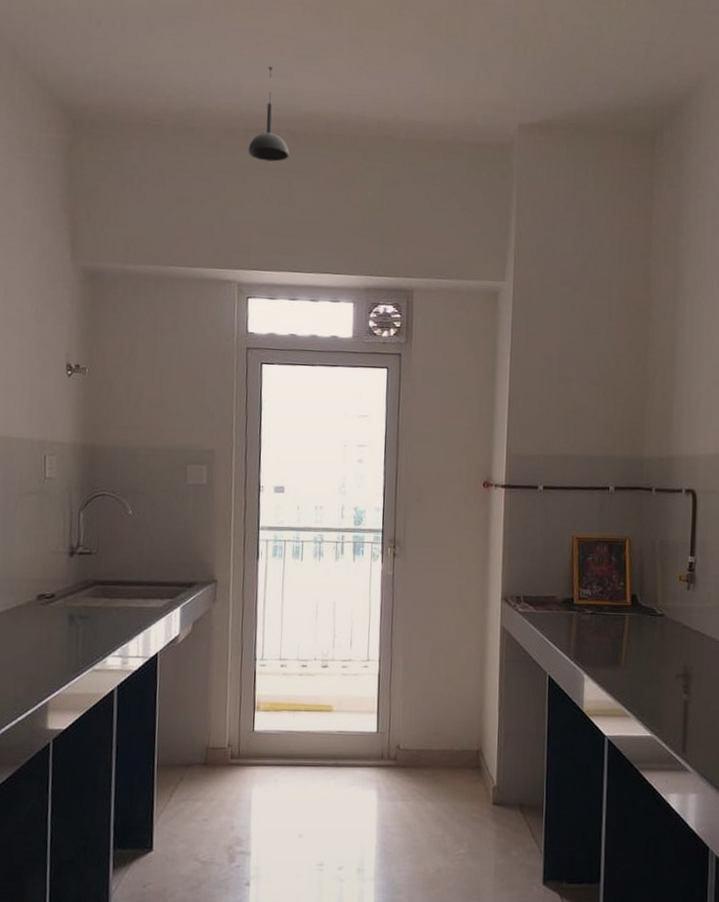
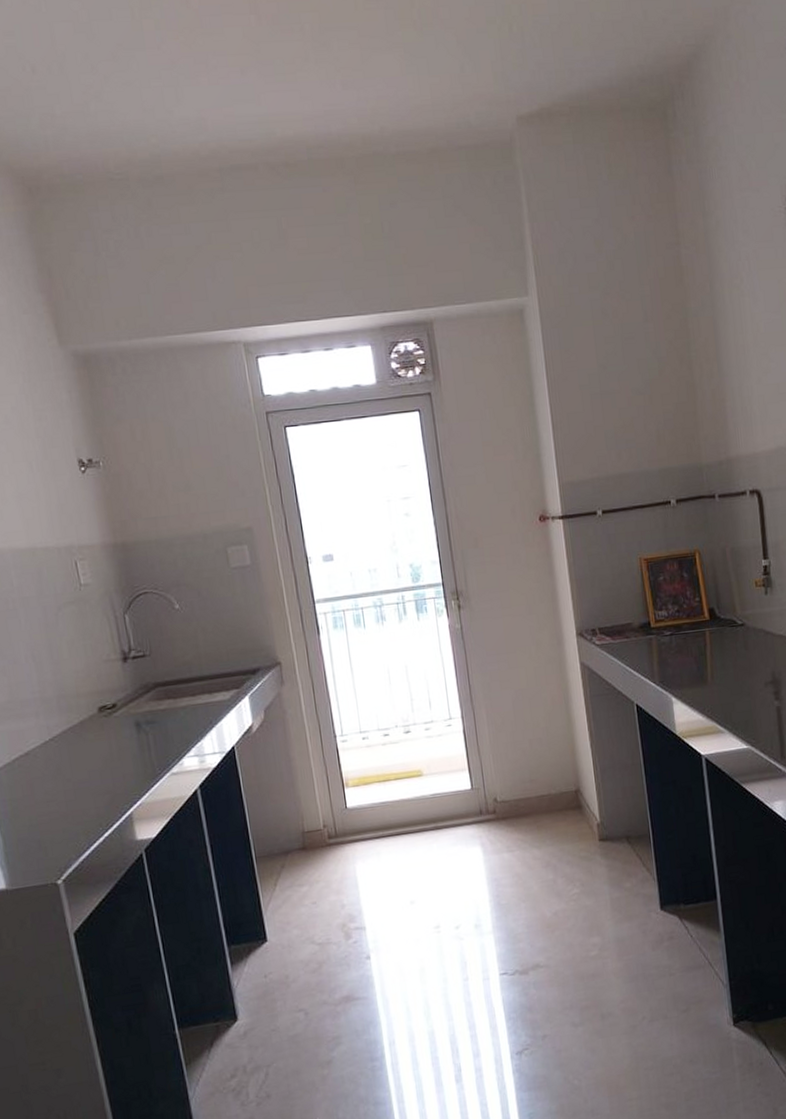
pendant light: present [248,66,289,162] -> none [226,91,273,202]

